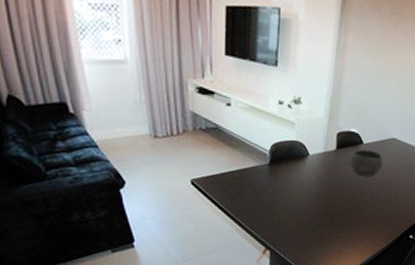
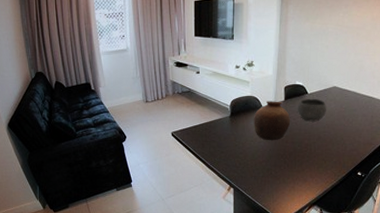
pottery: none [298,148,342,197] -> present [254,101,291,141]

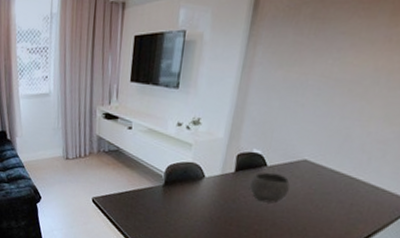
pottery: present [254,101,291,141] -> none [191,170,240,222]

